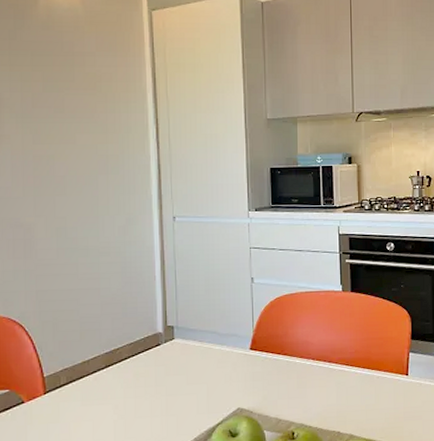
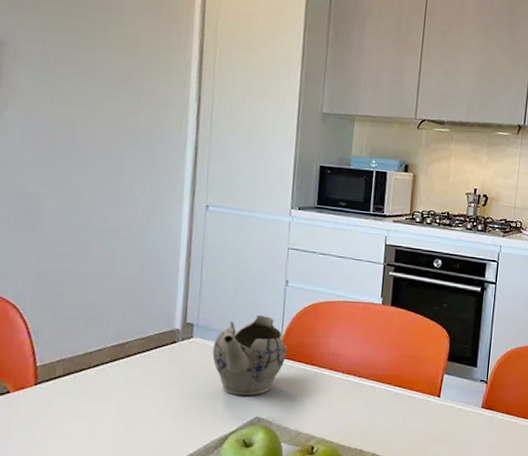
teapot: none [193,313,259,389] -> present [212,315,287,396]

